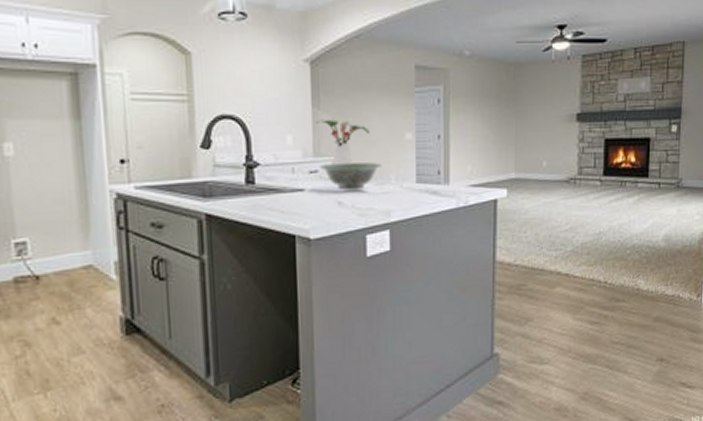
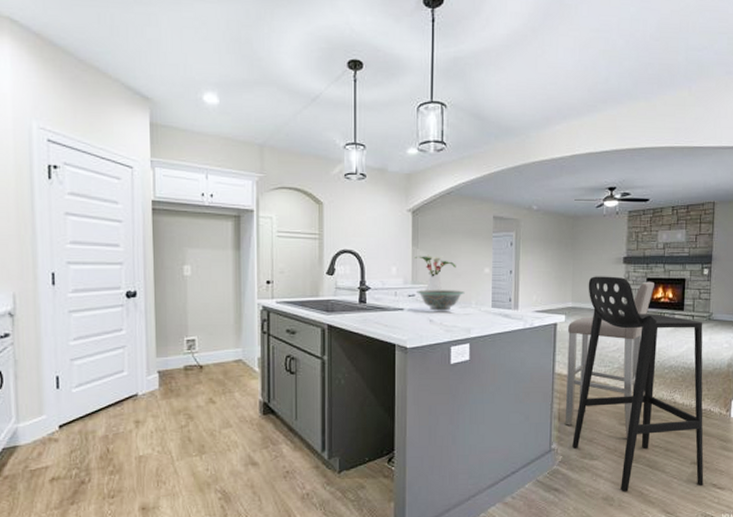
bar stool: none [510,142,614,337] -> present [566,281,654,439]
bar stool: none [518,138,672,400] -> present [572,276,704,492]

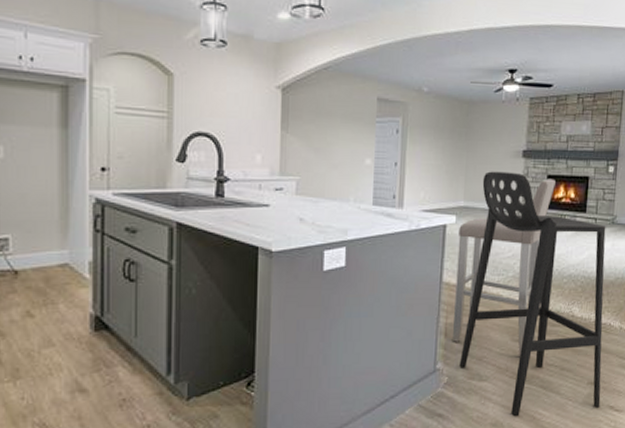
flower arrangement: present [414,254,456,291] -> none [283,141,333,185]
decorative bowl: present [417,289,465,311] -> none [285,182,342,208]

